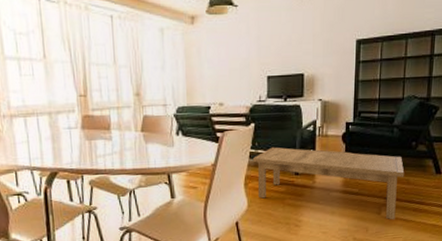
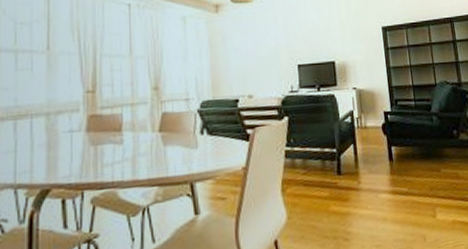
coffee table: present [252,147,405,220] -> none [288,143,453,224]

